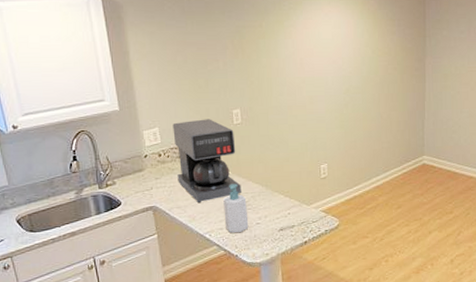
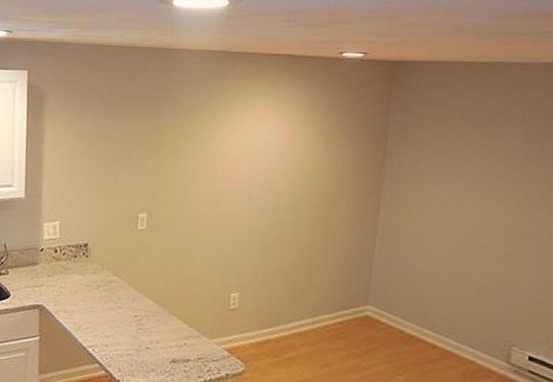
coffee maker: present [172,119,241,203] -> none [69,218,137,312]
soap bottle: present [223,184,249,233] -> none [111,296,139,355]

